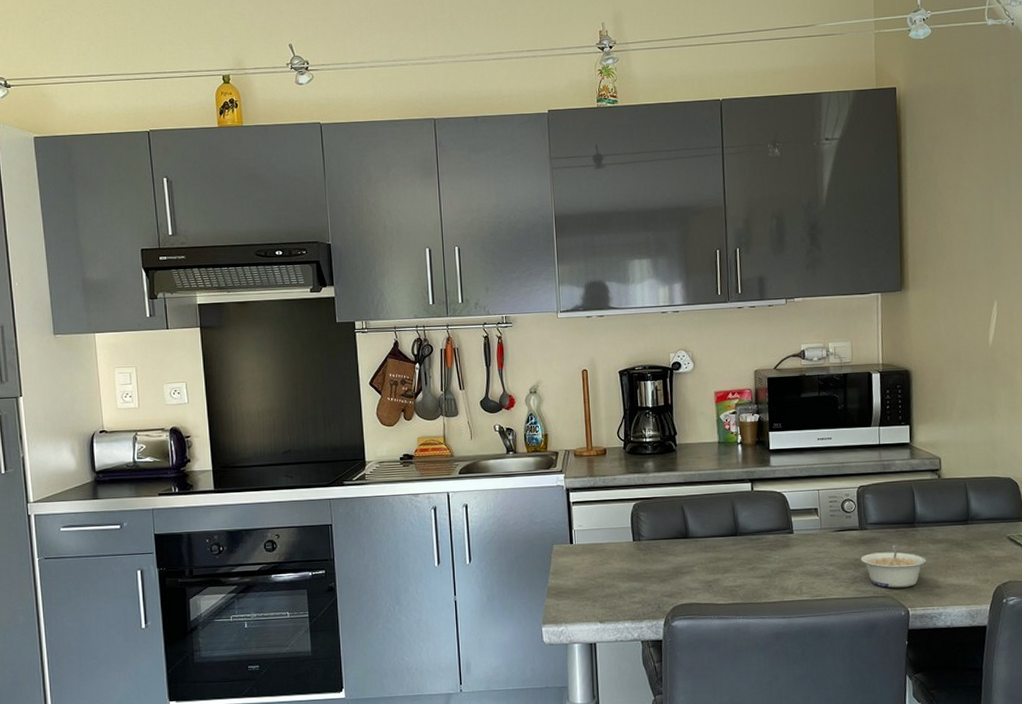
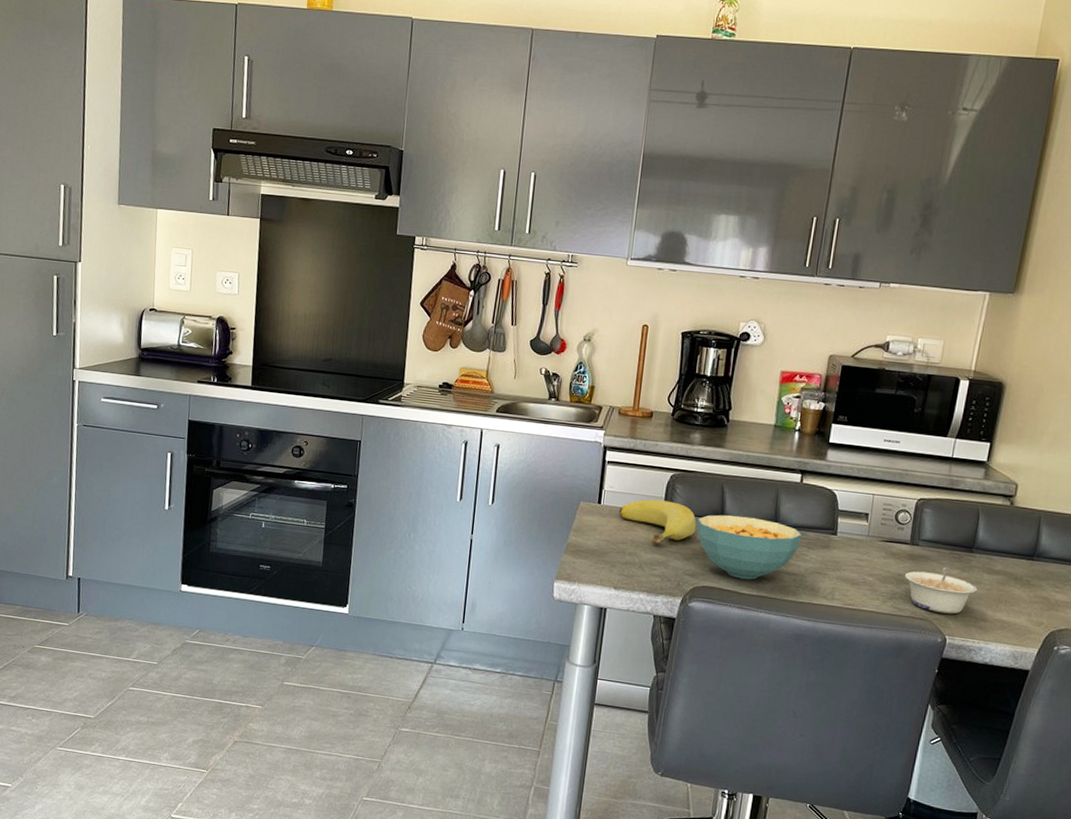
banana: none [591,529,665,572] -> present [619,499,697,544]
cereal bowl: none [664,530,763,591] -> present [696,514,803,580]

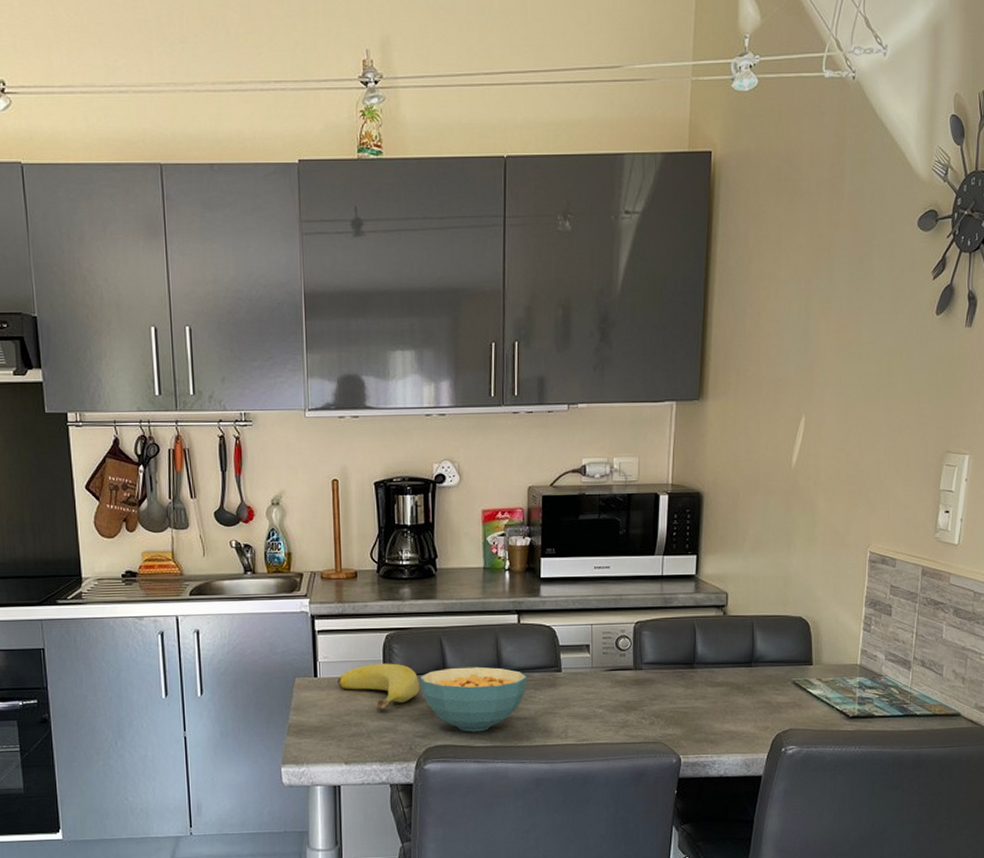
legume: present [904,567,978,614] -> none [632,687,704,734]

